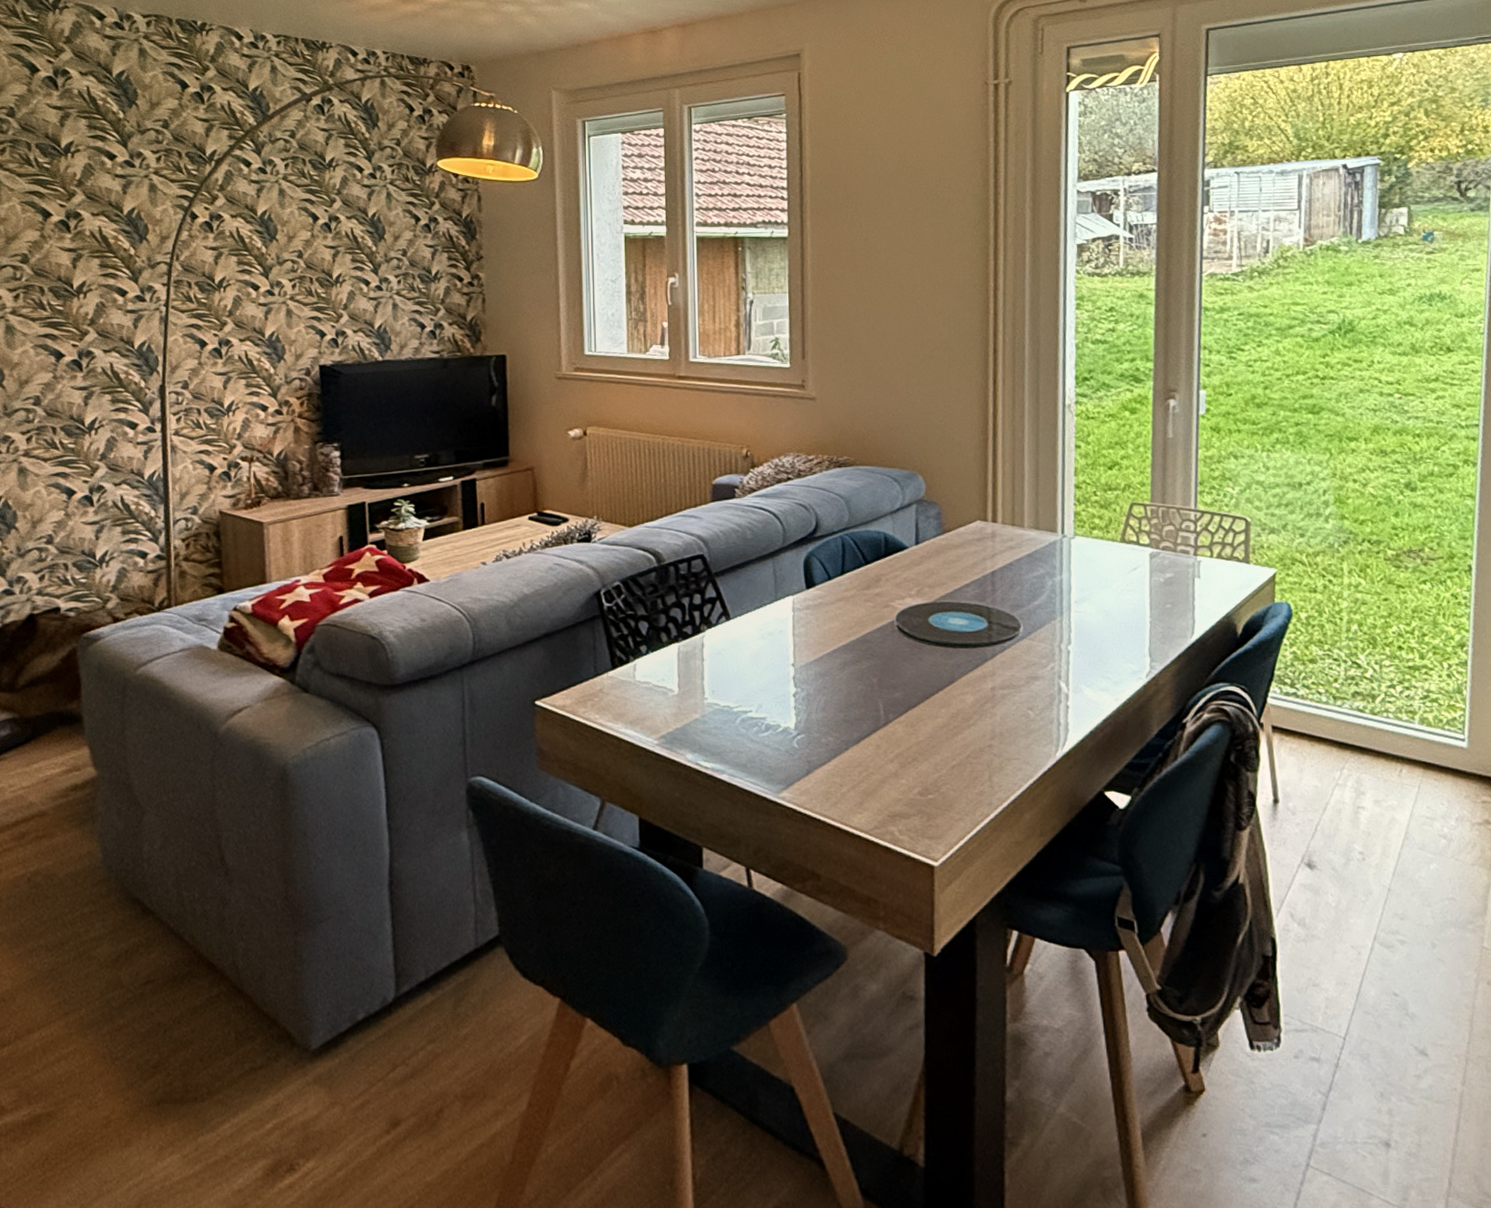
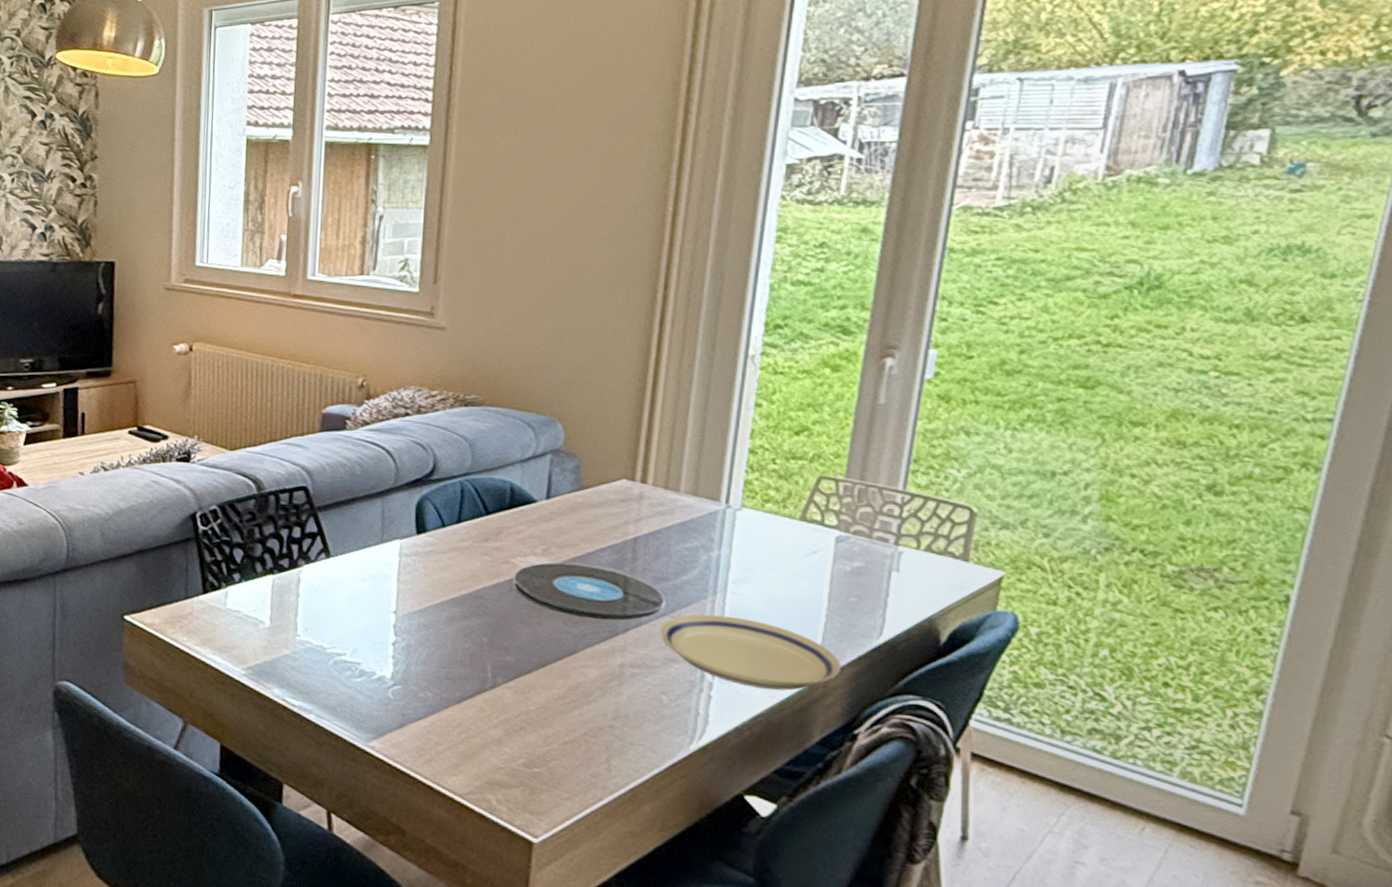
plate: none [1021,632,1166,693] -> present [660,614,841,691]

